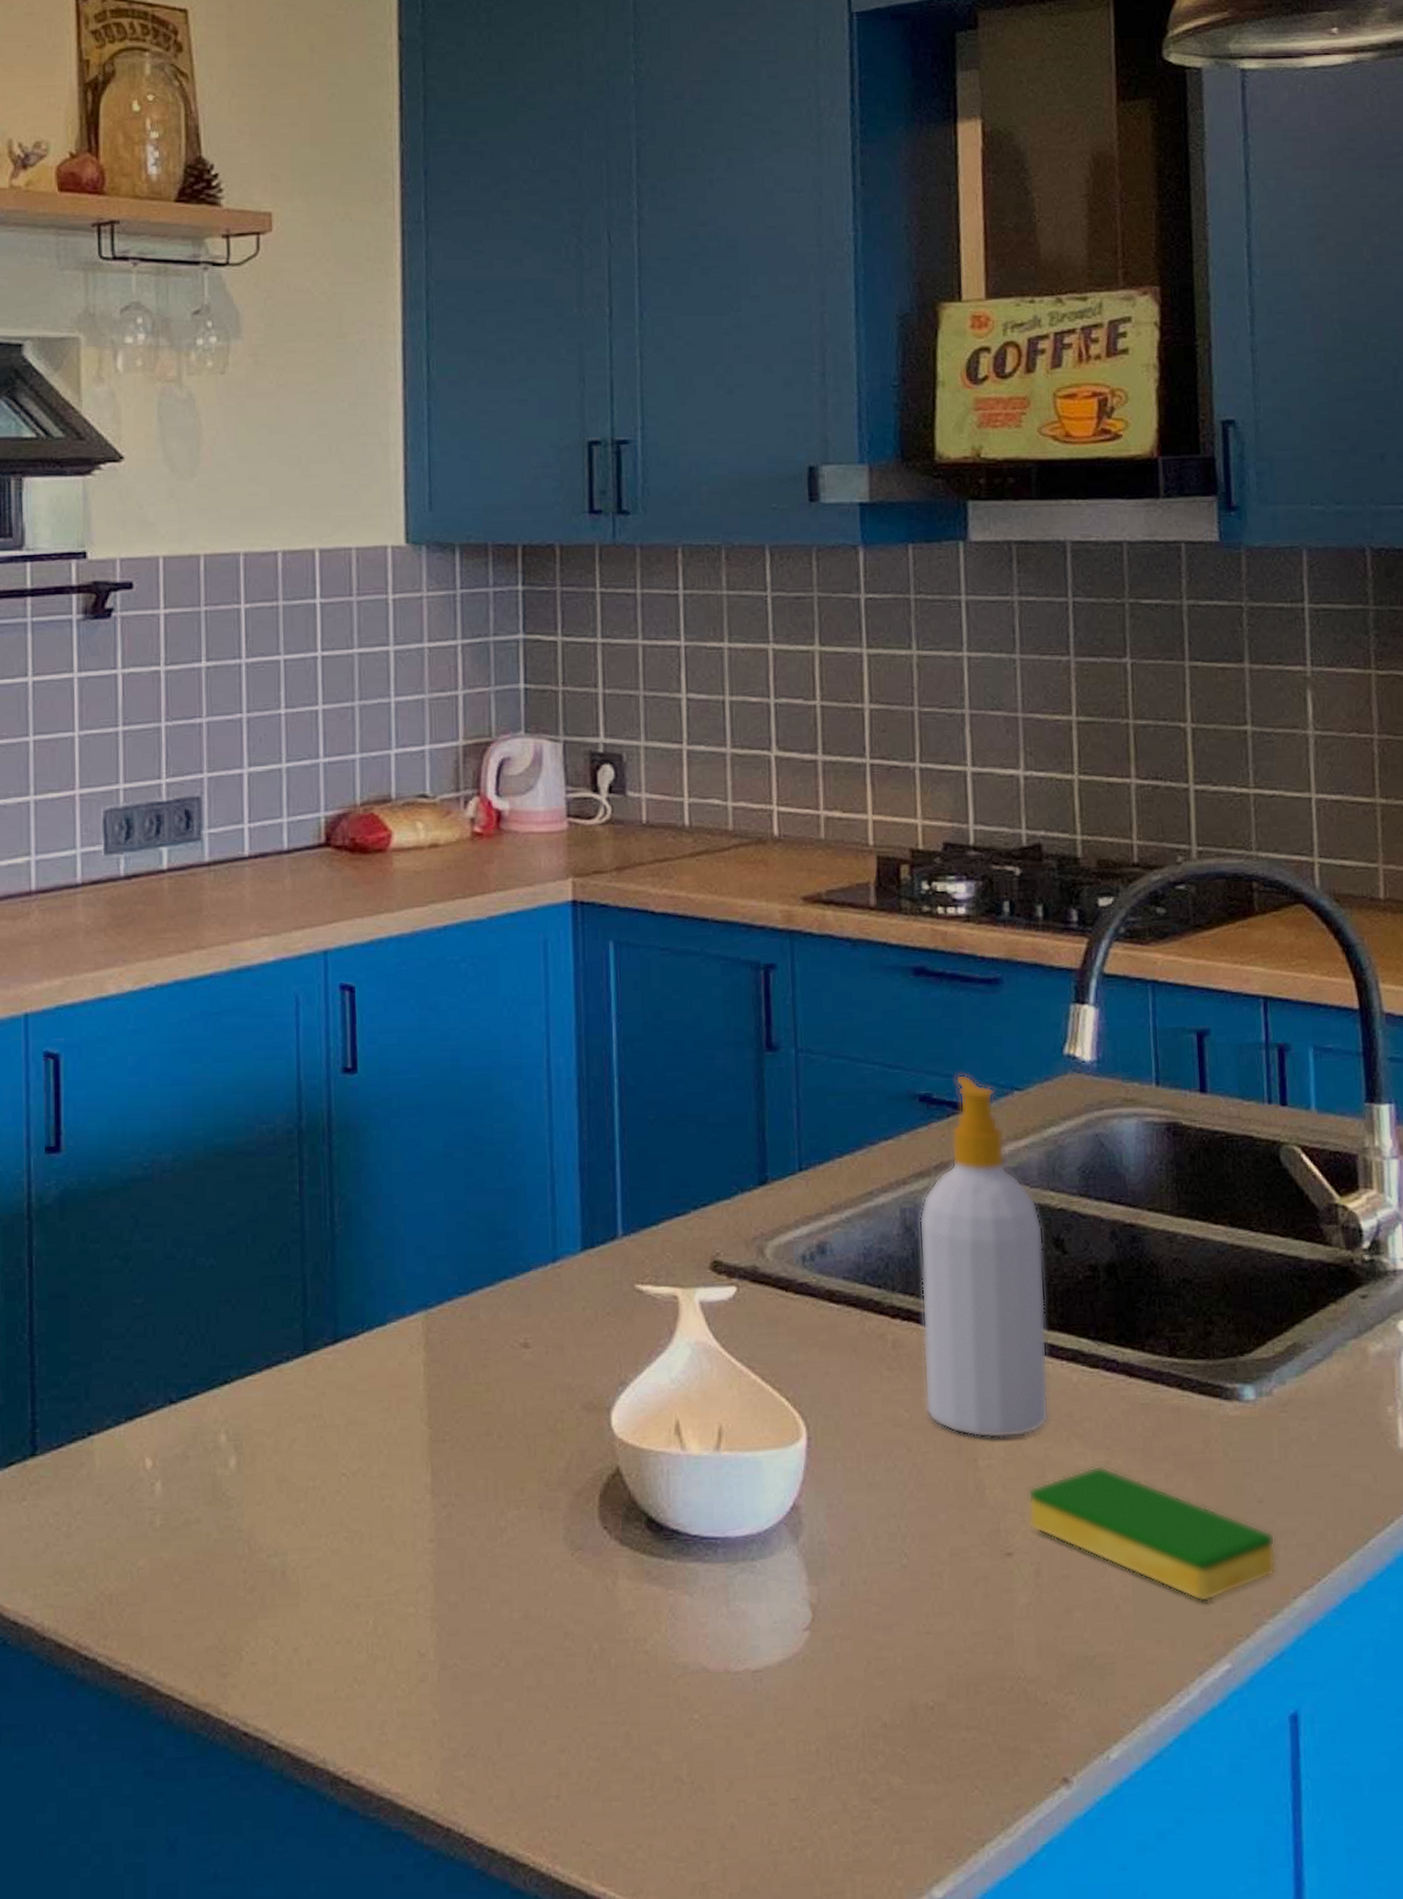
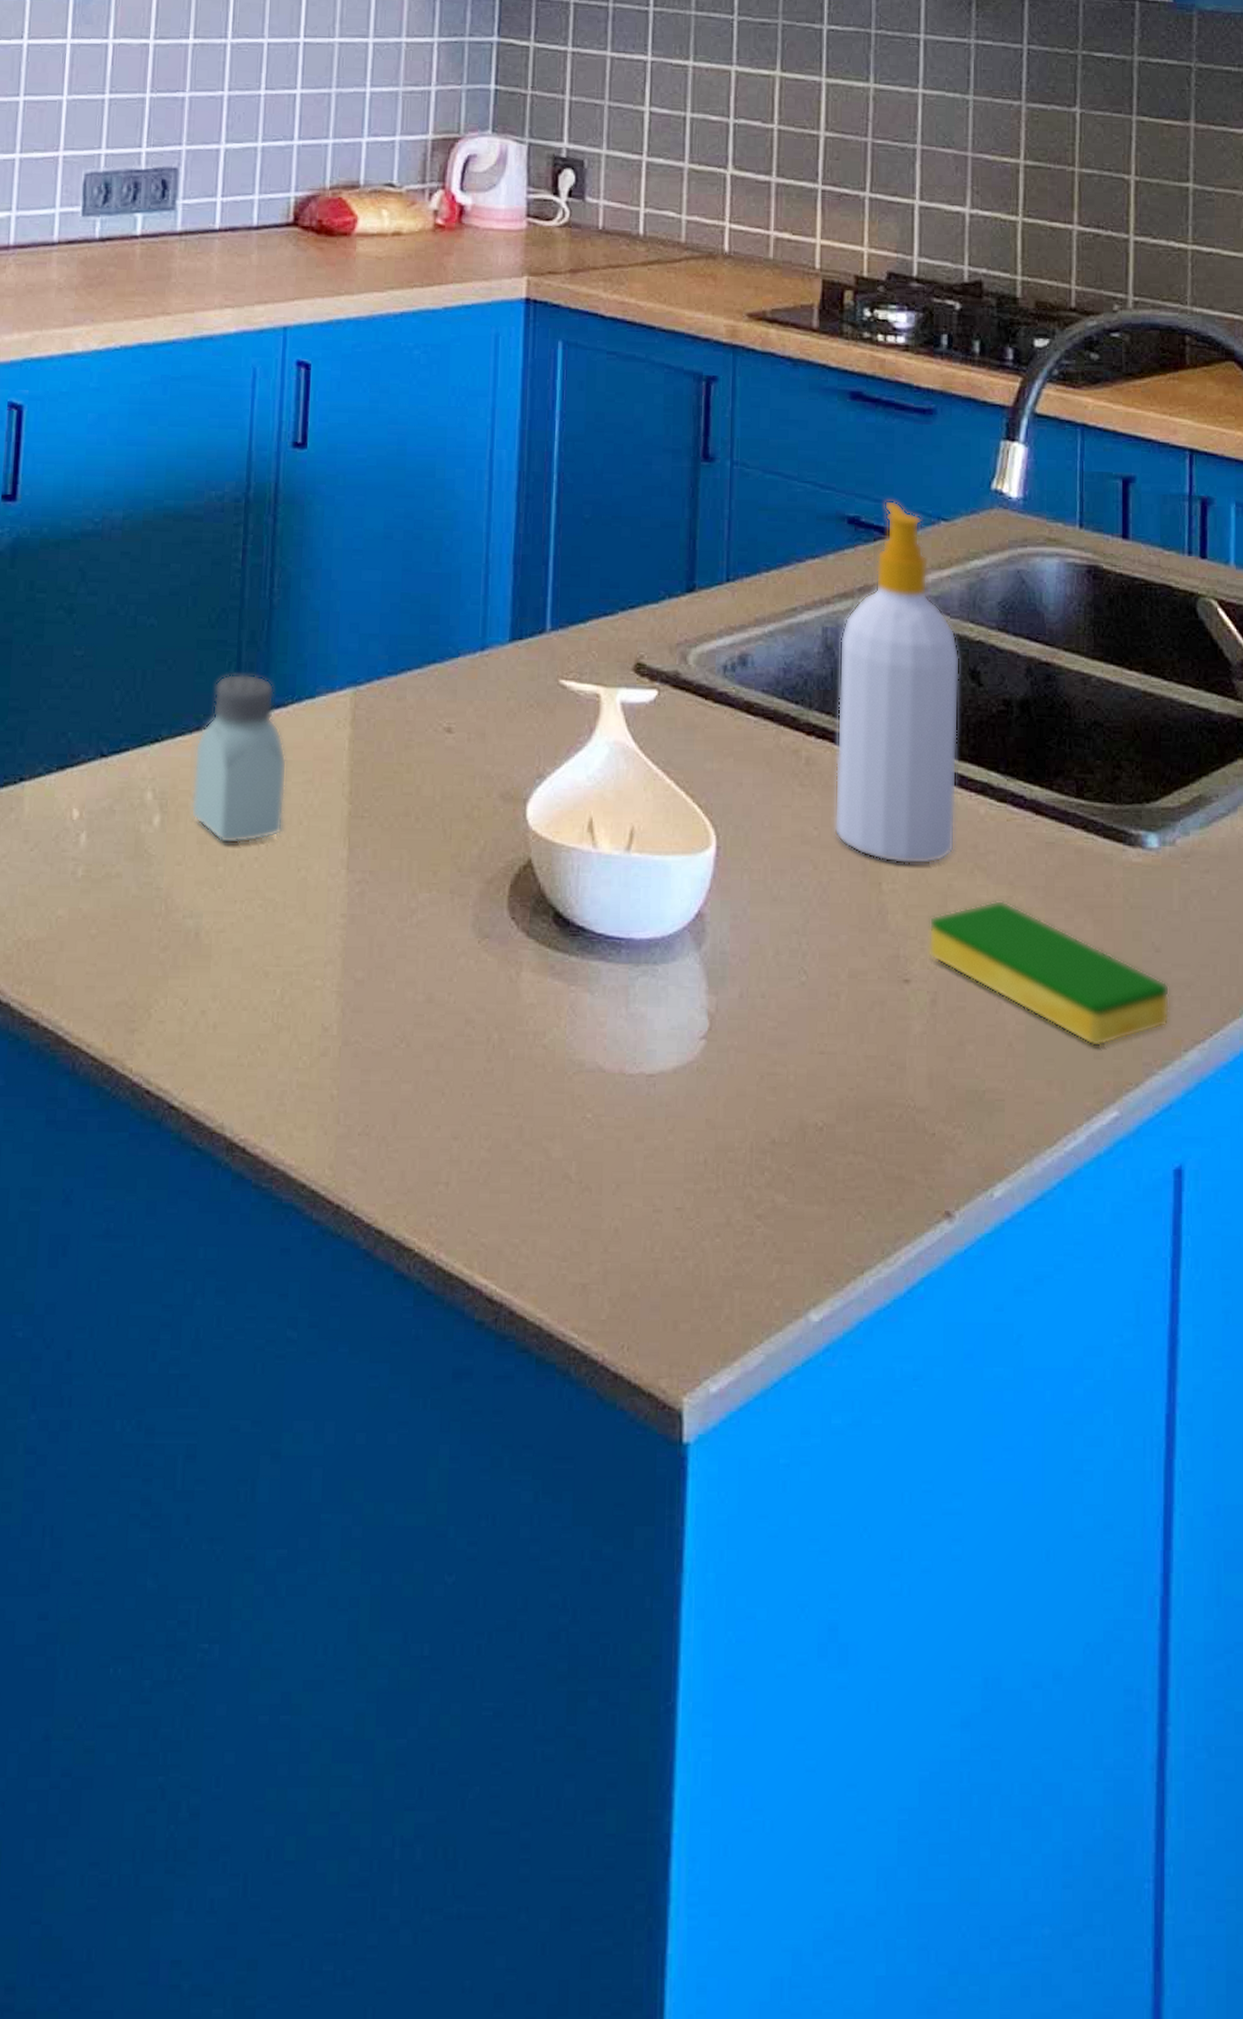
saltshaker: none [266,1306,363,1480] -> present [190,673,287,844]

